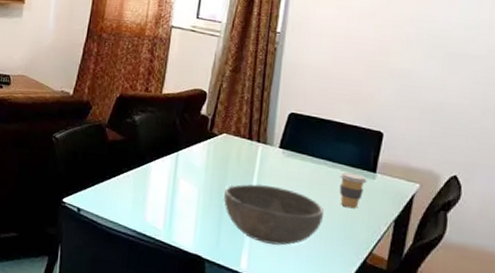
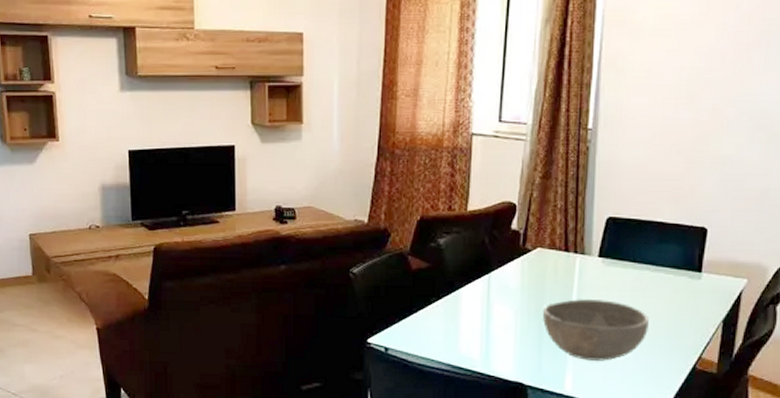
coffee cup: present [339,171,367,209] -> none [664,275,693,313]

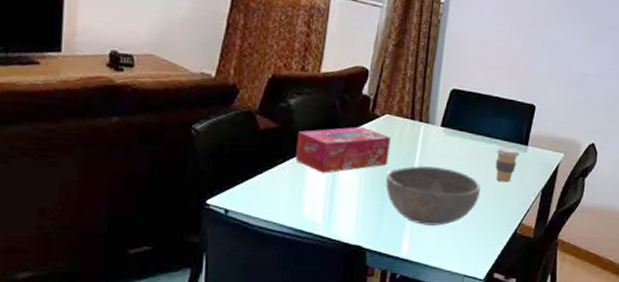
tissue box: none [449,261,545,310] -> present [295,126,391,173]
coffee cup: none [664,275,693,313] -> present [495,146,520,183]

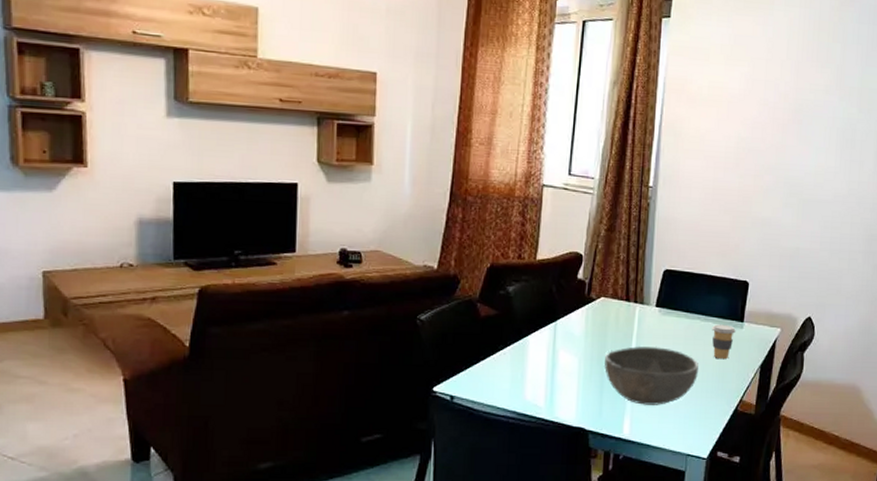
tissue box: present [295,126,391,173] -> none [516,310,607,357]

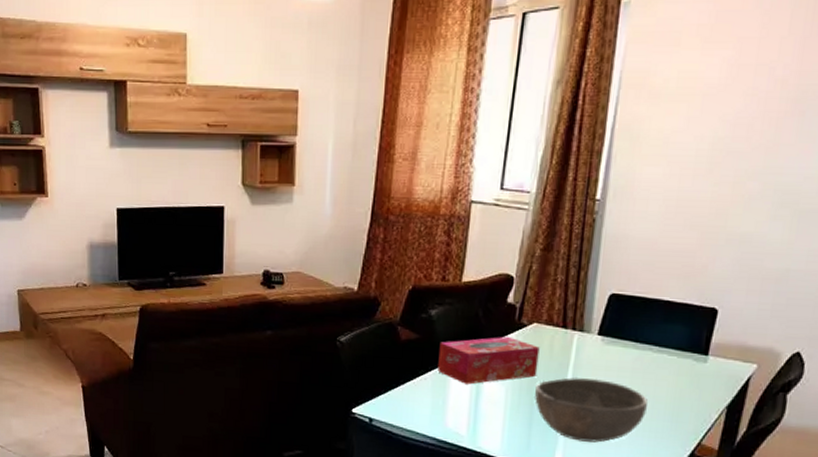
tissue box: none [516,310,607,357] -> present [437,336,540,385]
coffee cup: present [712,324,736,360] -> none [666,356,698,397]

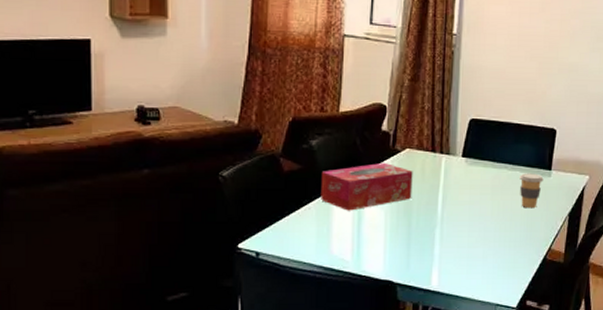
bowl: present [535,376,648,443] -> none [411,196,507,256]
coffee cup: none [666,356,698,397] -> present [519,173,544,209]

